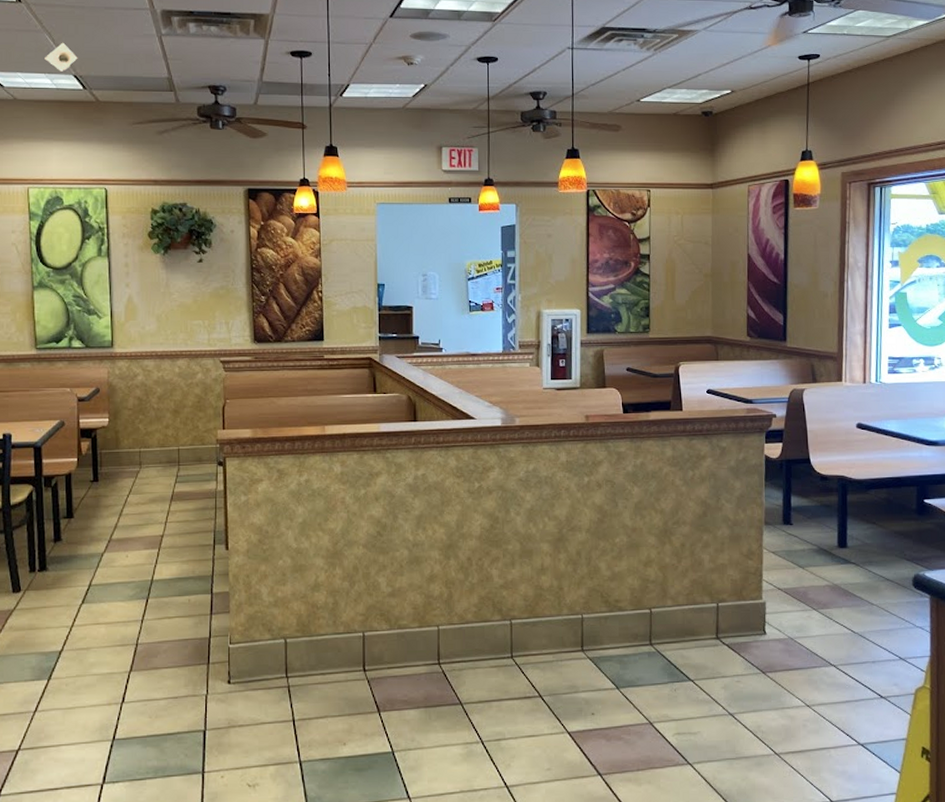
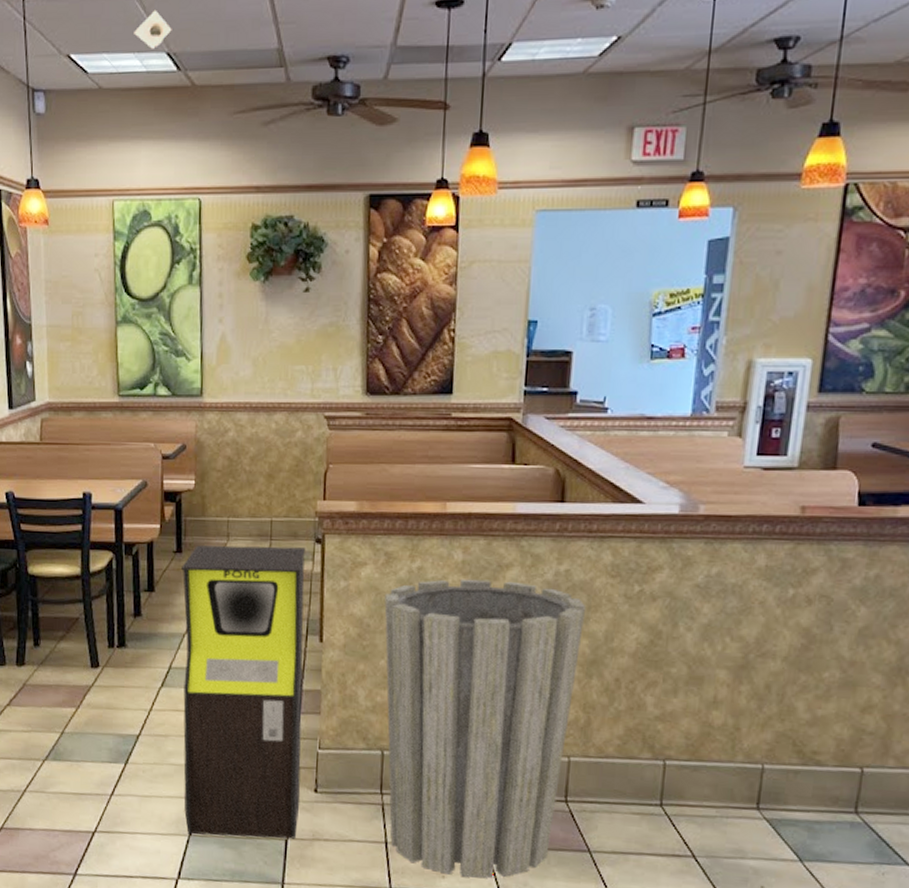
storage cabinet: none [98,470,216,739] -> present [182,545,306,839]
trash can: none [280,486,441,741] -> present [384,578,587,878]

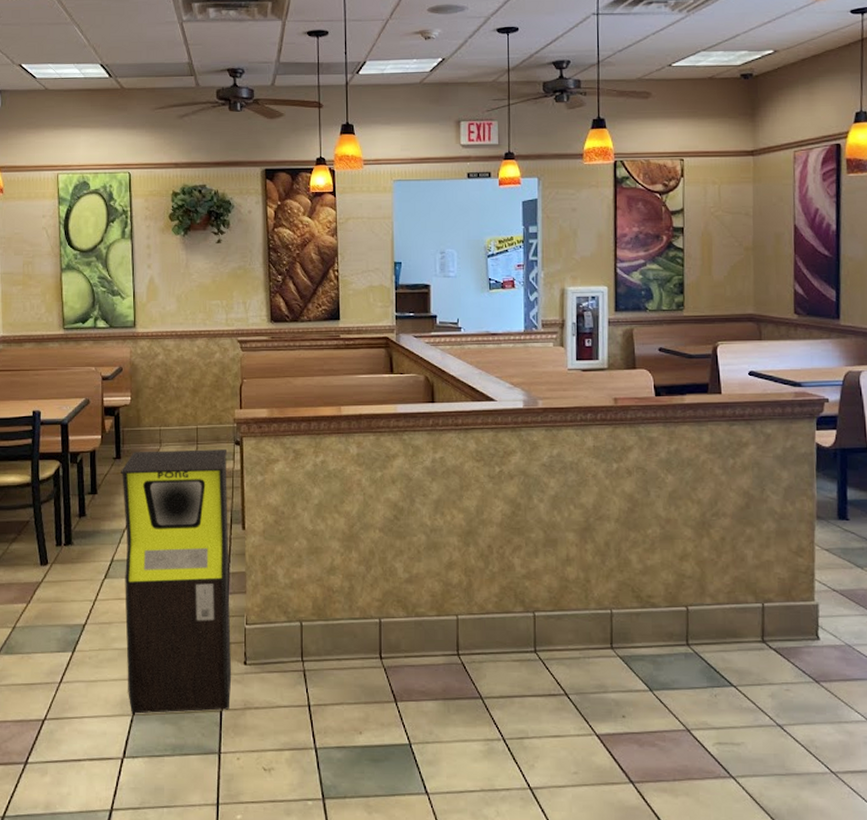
recessed light: present [134,10,172,49] -> none [74,33,104,61]
trash can: present [384,578,587,878] -> none [296,469,460,731]

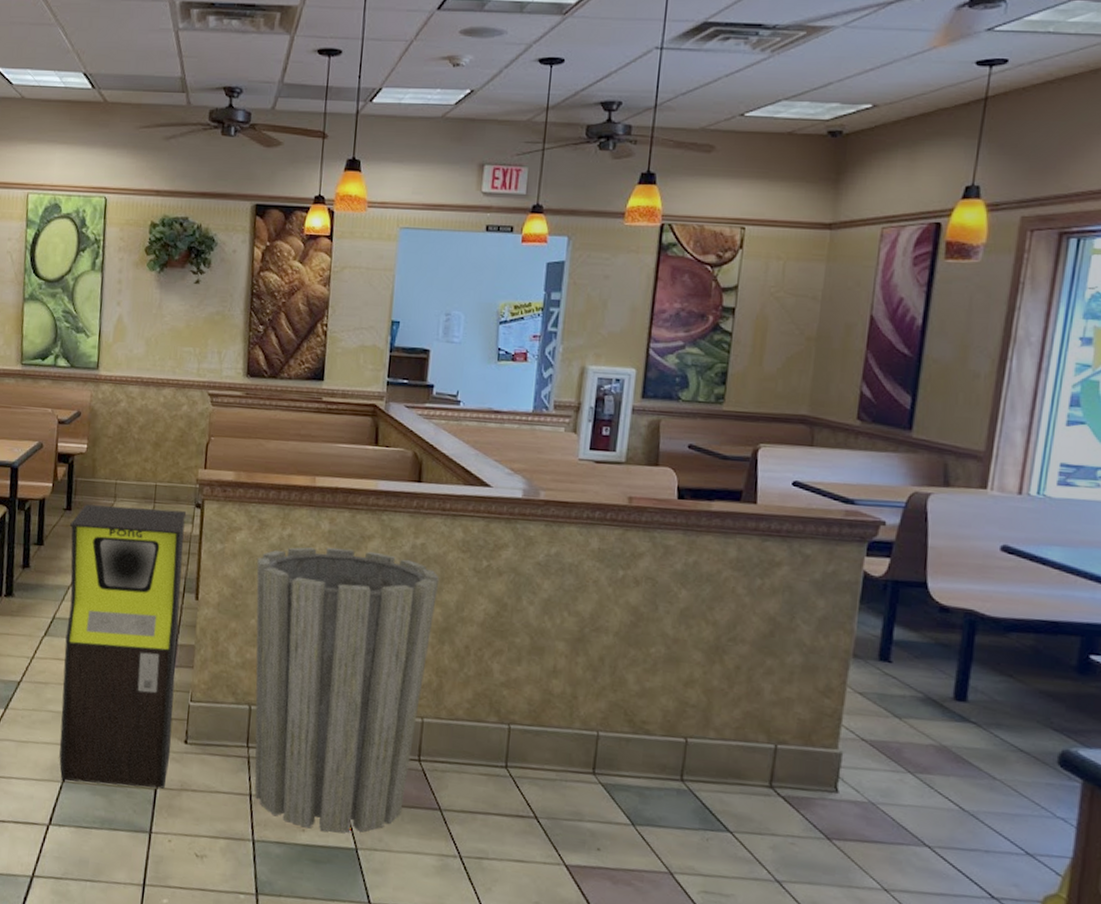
trash can: none [296,469,460,731] -> present [255,547,440,833]

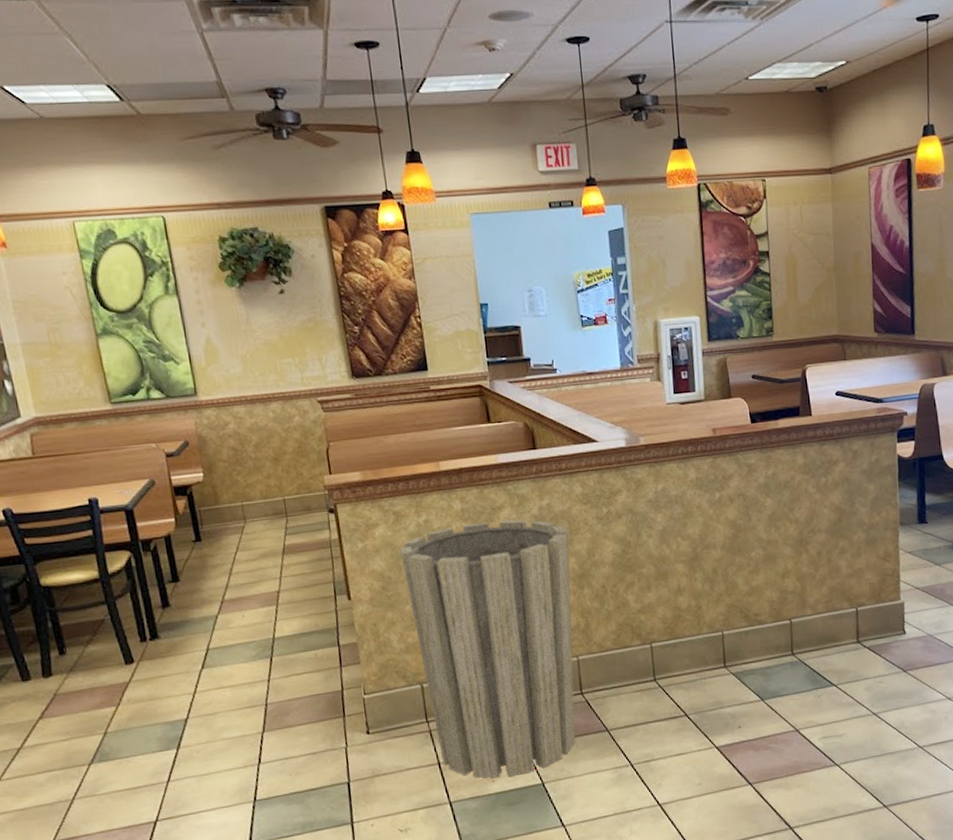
storage cabinet: present [59,504,187,789] -> none [203,519,357,800]

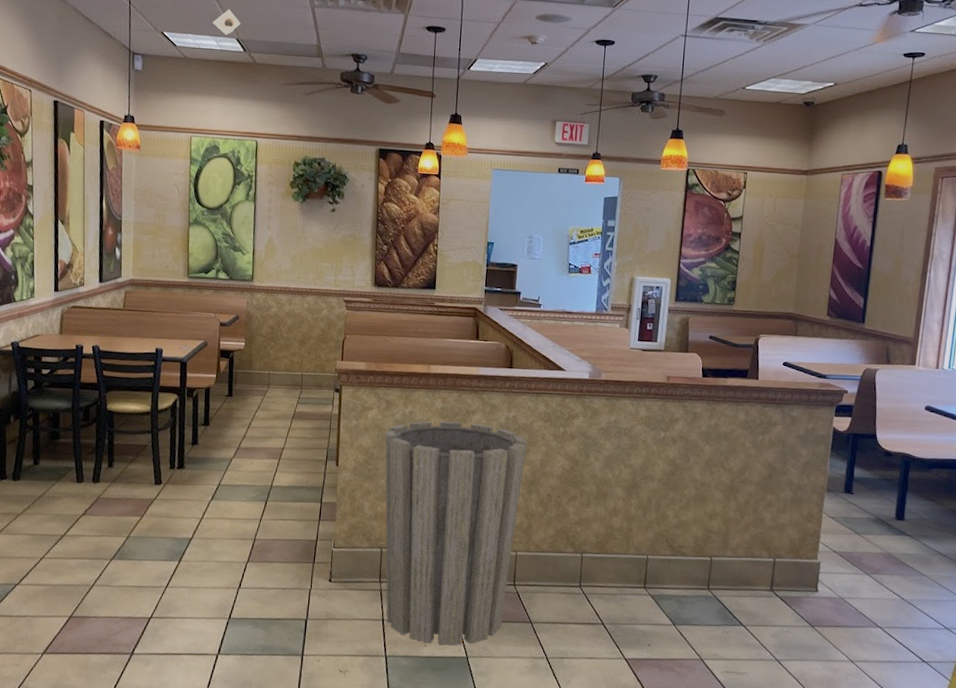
recessed light: none [69,45,109,81] -> present [213,9,241,35]

